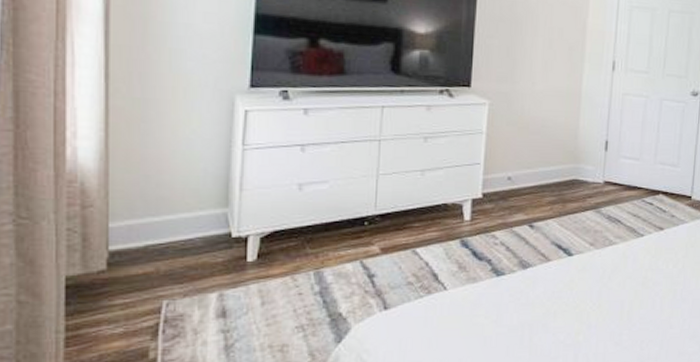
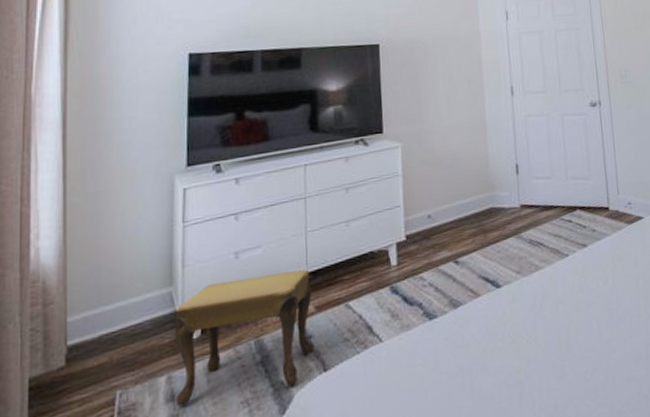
footstool: none [227,210,379,323] -> present [174,269,315,407]

